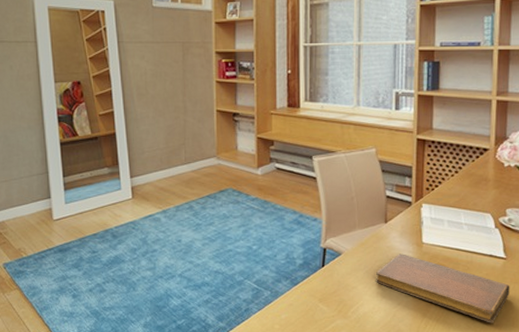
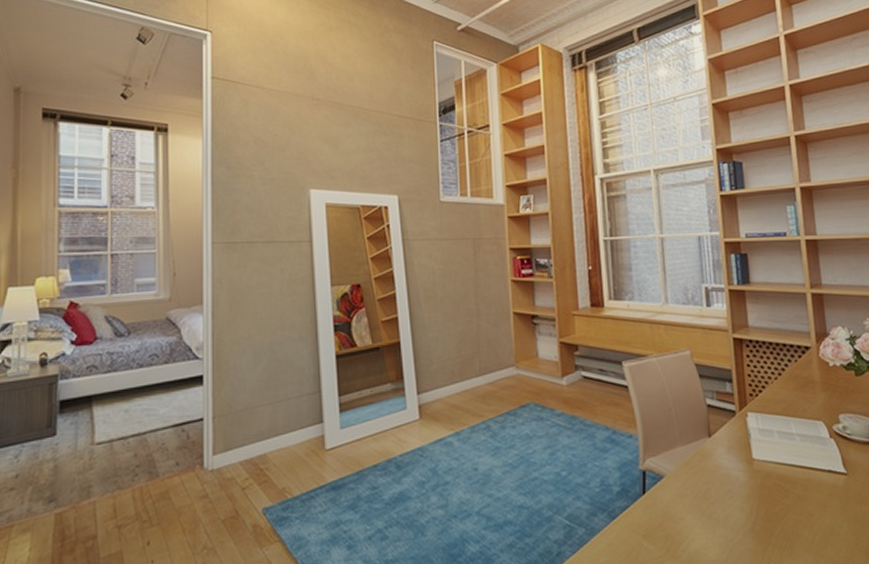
notebook: present [376,254,510,323] -> none [705,473,857,556]

